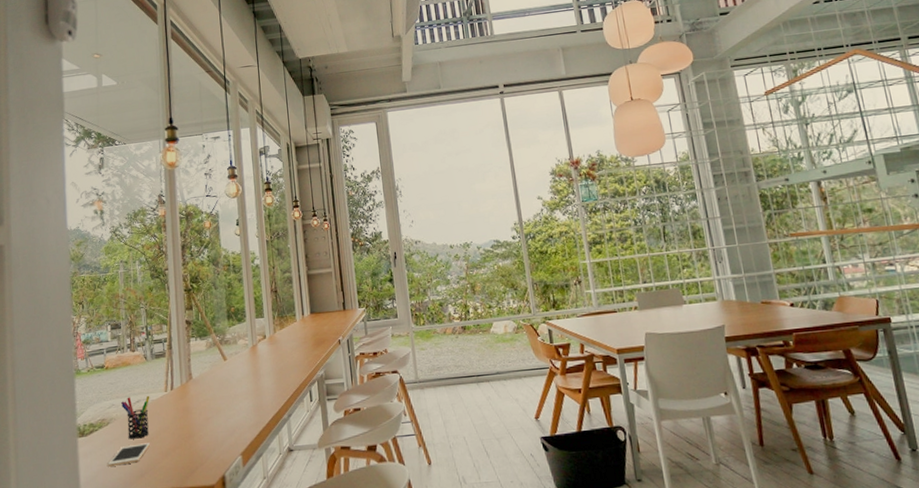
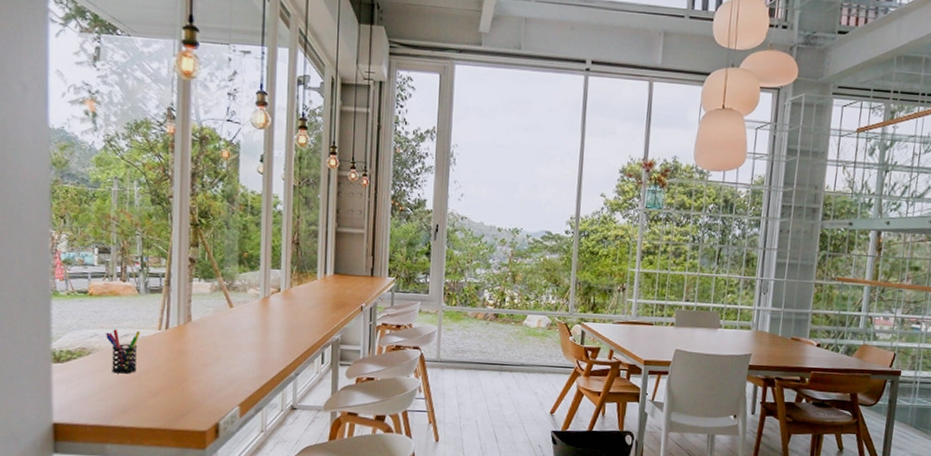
cell phone: present [107,443,150,467] -> none [86,379,137,398]

